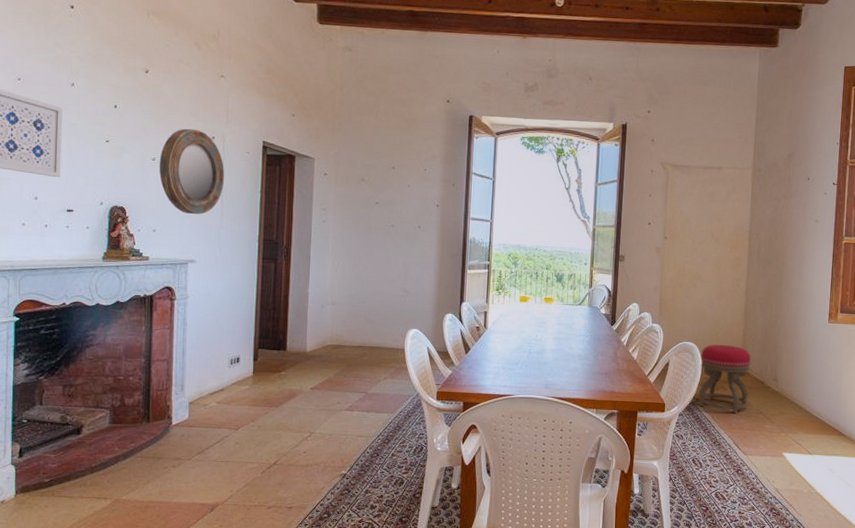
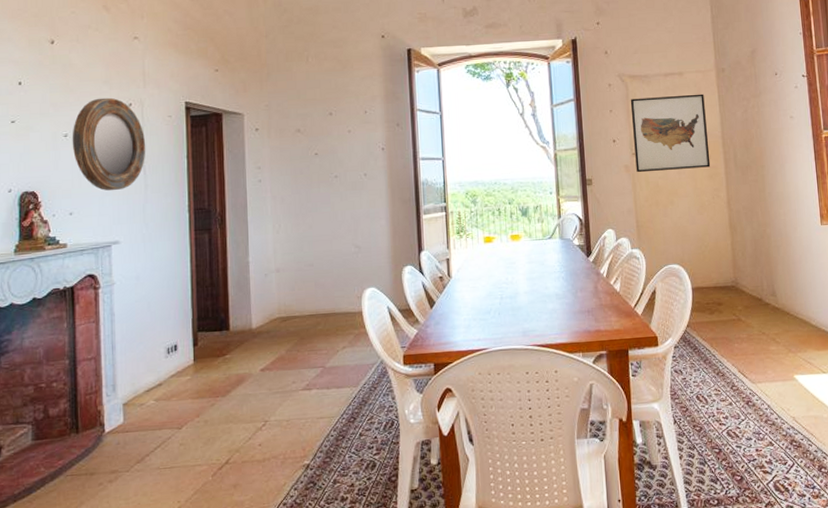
wall art: none [666,186,738,258] -> present [630,93,711,173]
stool: present [699,344,751,414] -> none [689,262,749,338]

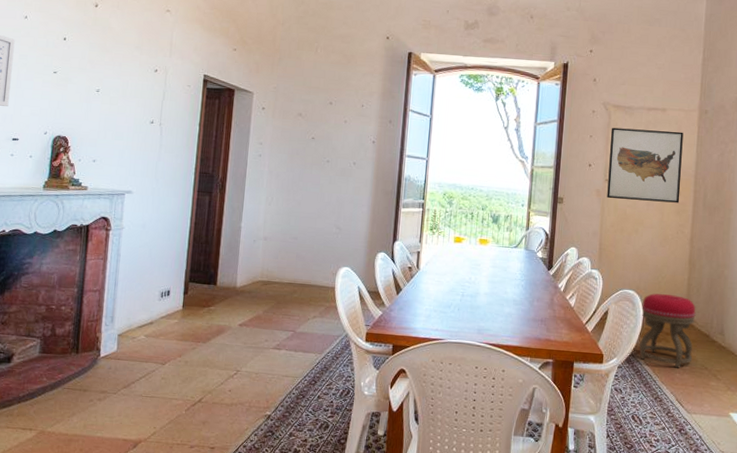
home mirror: present [72,97,146,191] -> none [102,61,165,146]
stool: none [689,262,749,338] -> present [639,293,696,368]

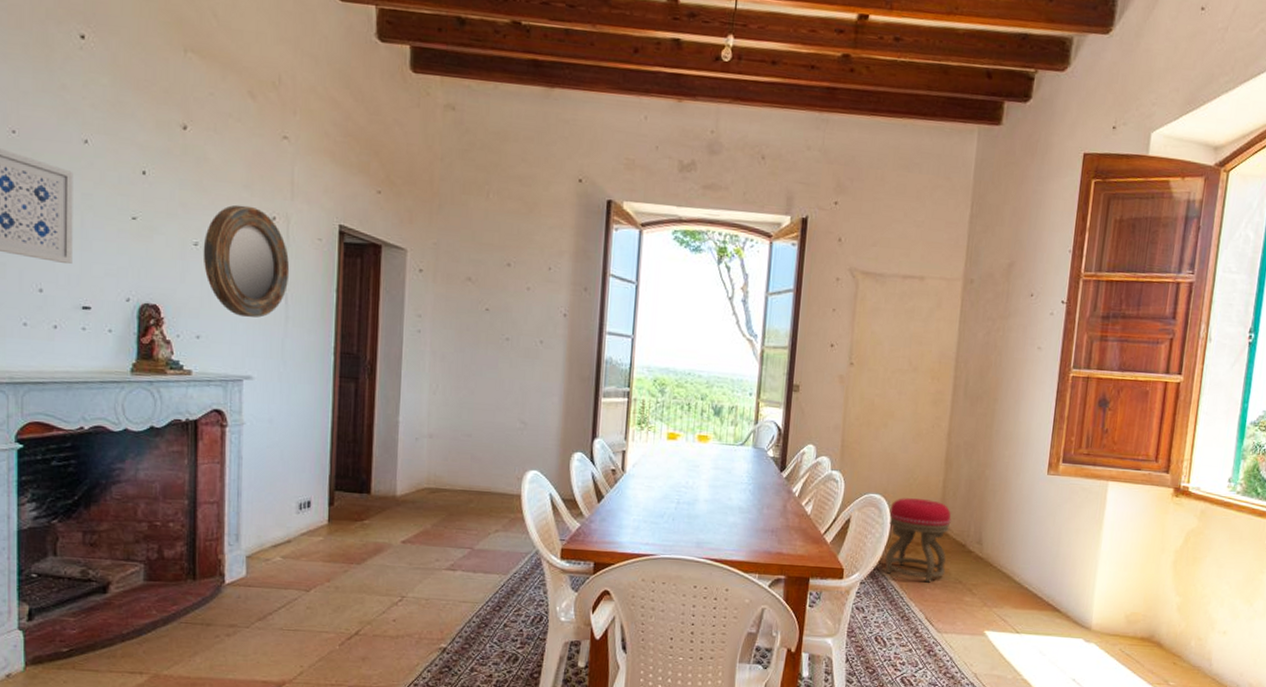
home mirror: none [102,61,165,146] -> present [203,204,290,318]
wall art: present [607,127,684,203] -> none [851,299,944,392]

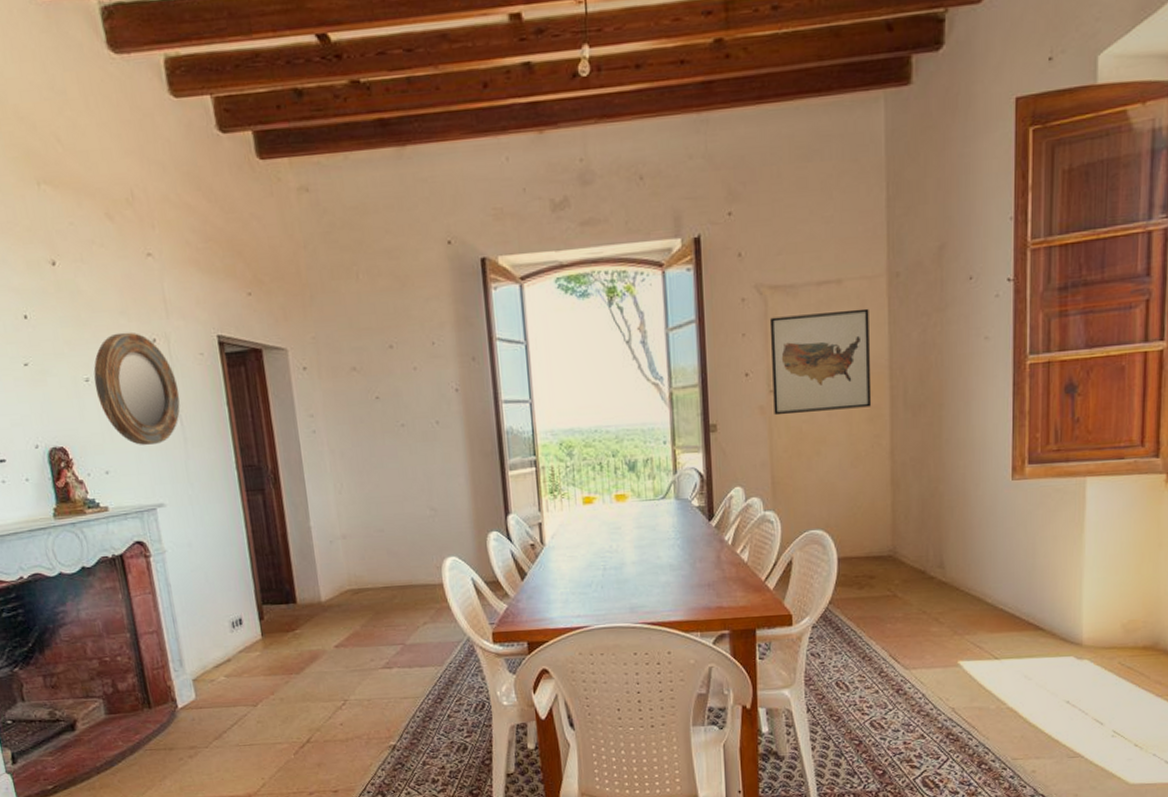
wall art: none [851,299,944,392] -> present [769,308,872,416]
stool: present [885,498,952,583] -> none [835,527,906,618]

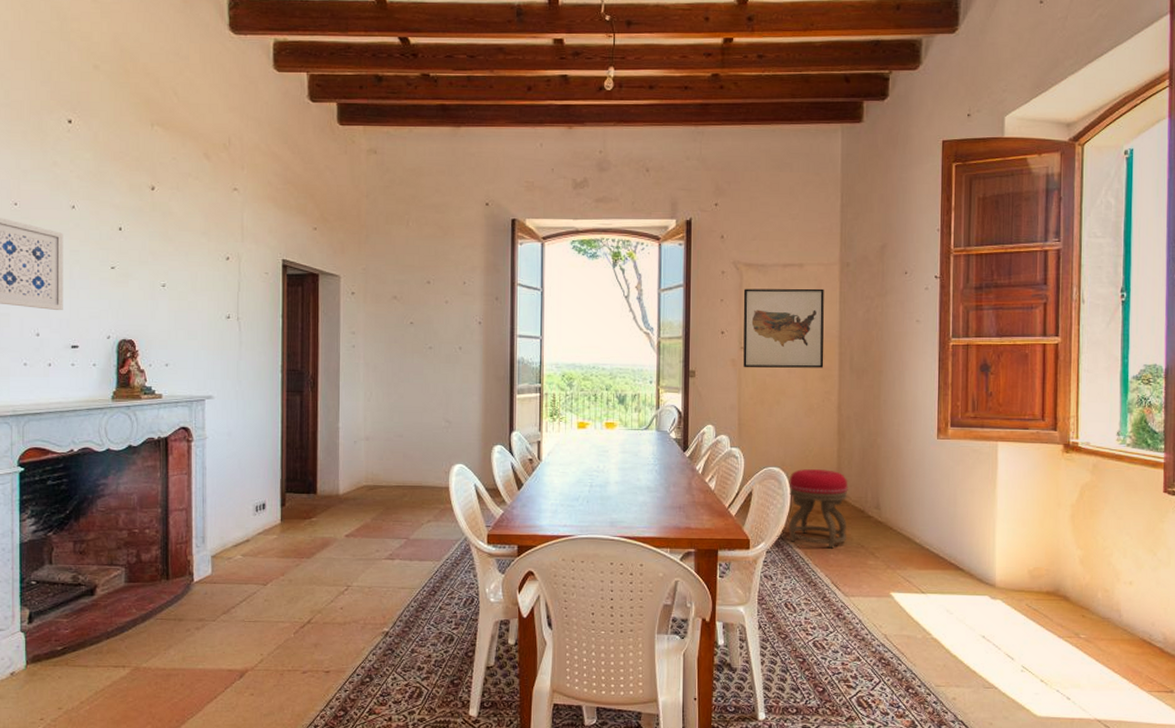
home mirror: present [93,332,180,445] -> none [169,249,242,344]
stool: none [835,527,906,618] -> present [789,469,848,549]

